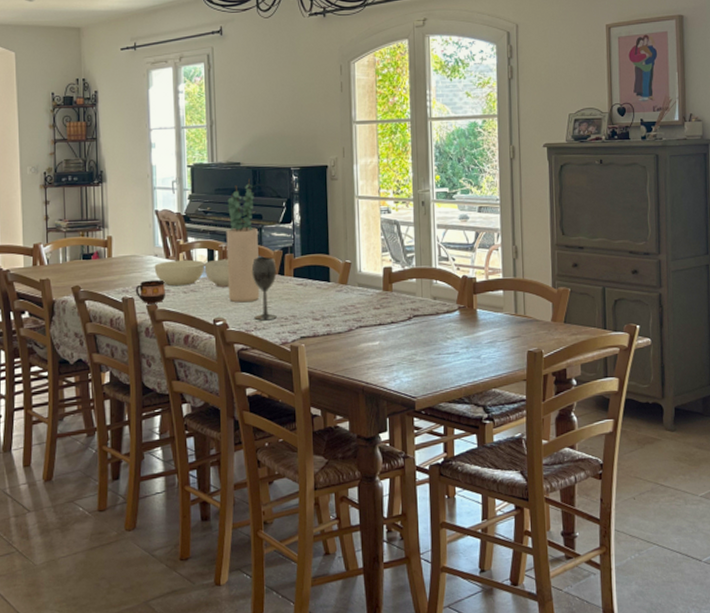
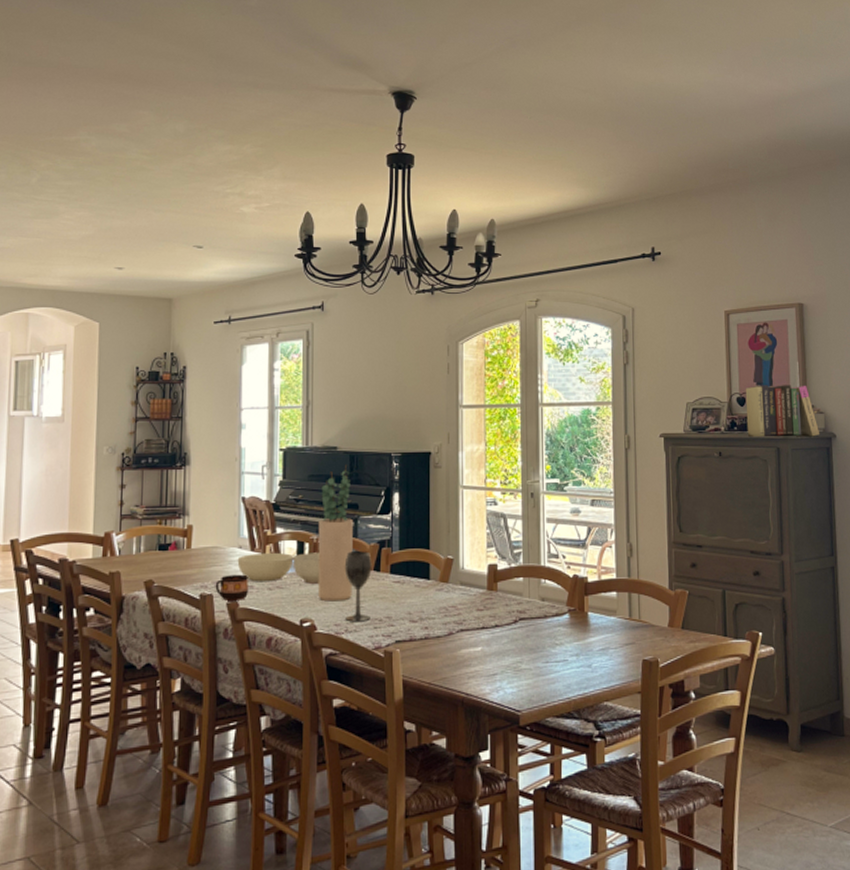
books: none [625,94,698,146] -> present [745,385,820,438]

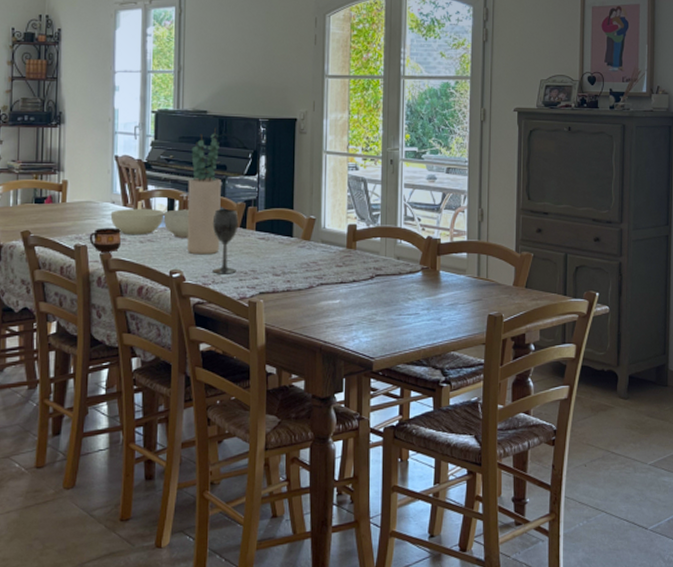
books: present [745,385,820,438] -> none [596,65,664,116]

